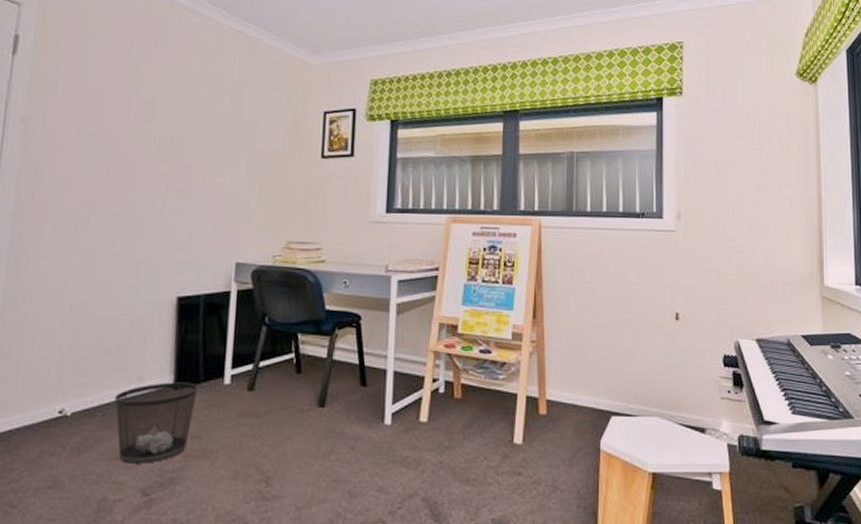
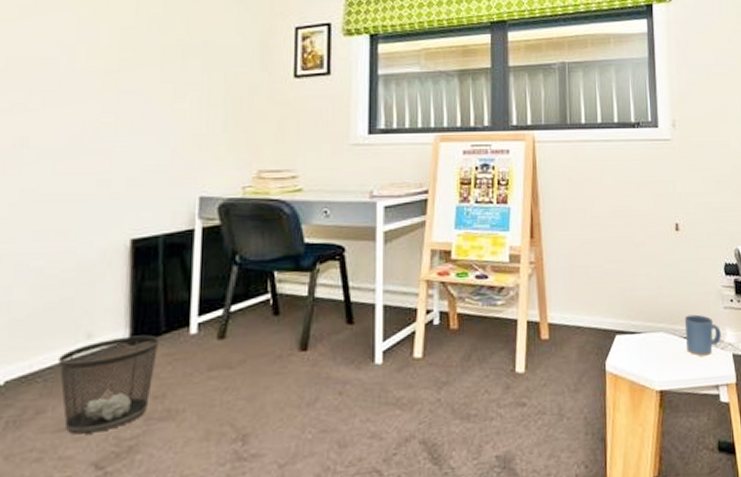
mug: none [680,402,716,444] -> present [684,314,721,357]

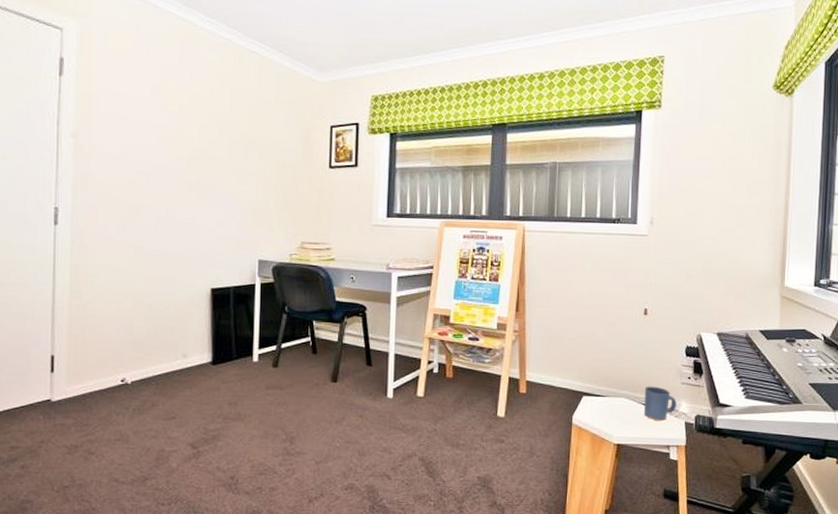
waste bin: present [58,335,160,435] -> none [165,359,232,423]

